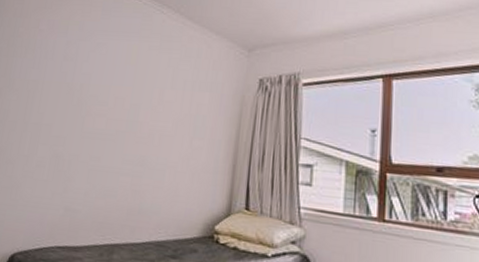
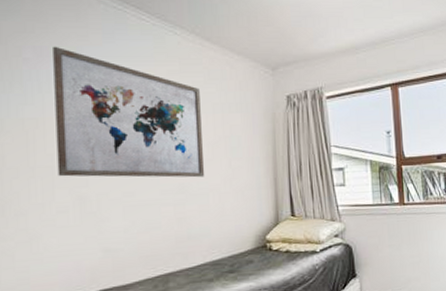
wall art: none [43,20,175,153] -> present [53,46,205,178]

